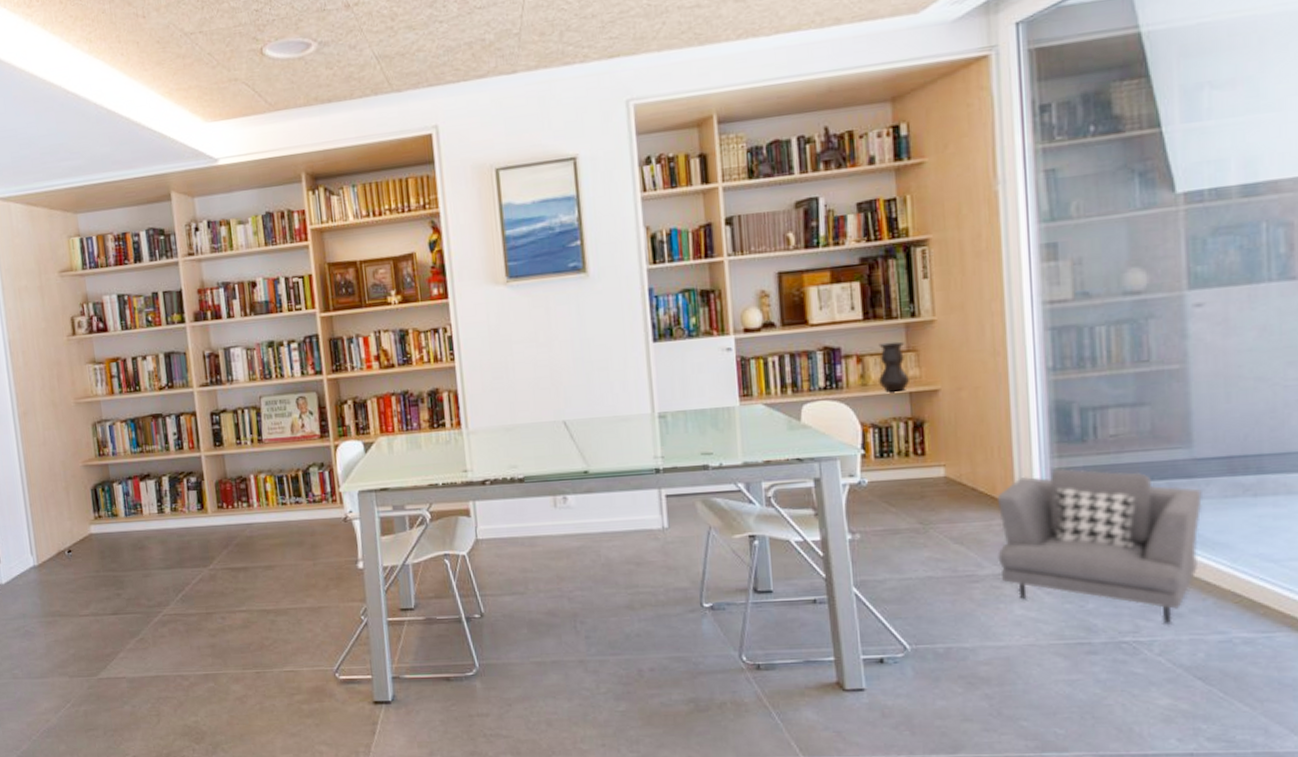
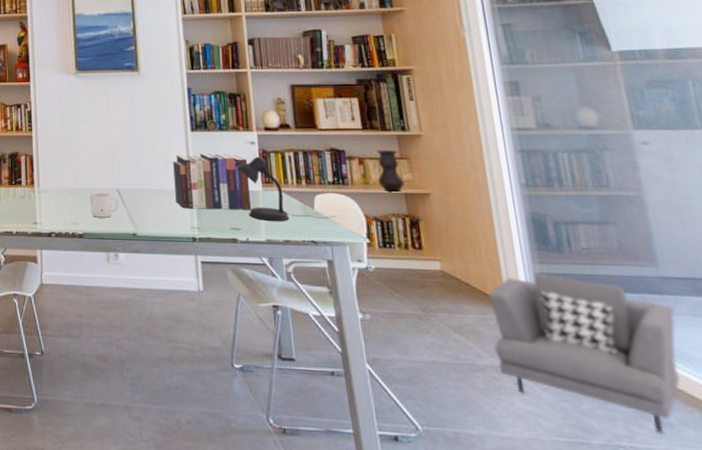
mug: none [530,427,566,457] -> present [90,193,119,218]
books: none [631,365,725,436] -> present [173,153,251,210]
desk lamp: none [709,365,827,441] -> present [237,156,336,221]

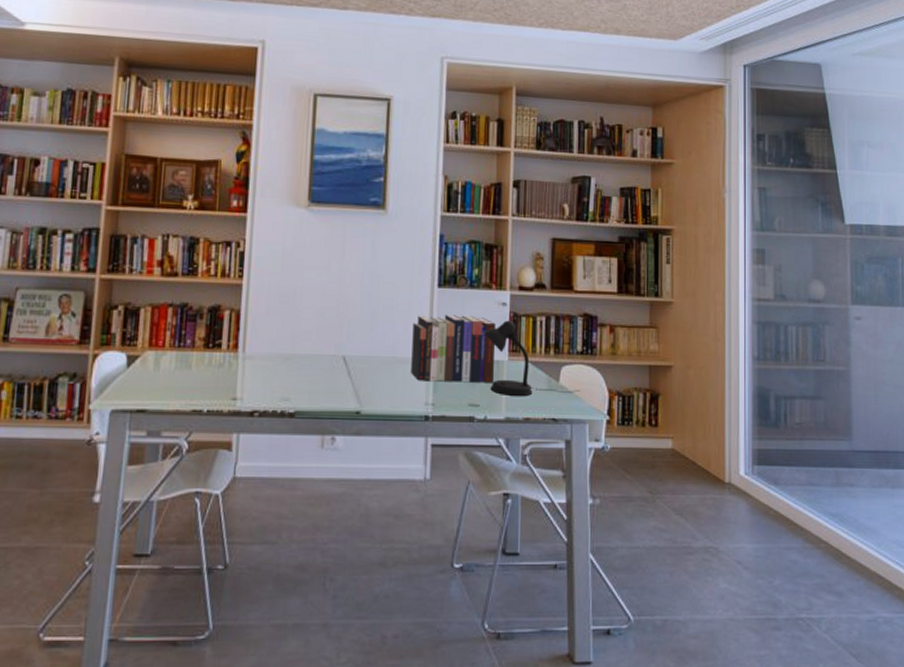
mug: present [90,193,119,218] -> none [307,360,343,392]
vase: present [376,149,404,192] -> none [626,316,650,364]
armchair: present [489,272,682,434] -> none [709,449,858,603]

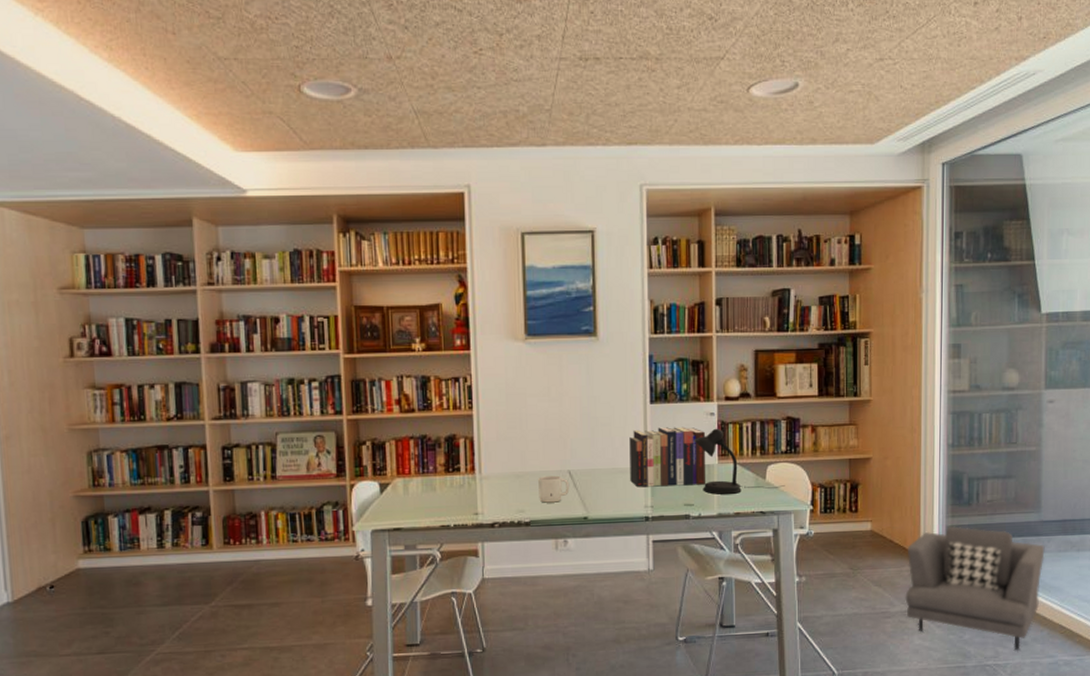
mug: none [307,360,343,392] -> present [538,475,570,503]
armchair: none [709,449,858,603] -> present [905,525,1045,651]

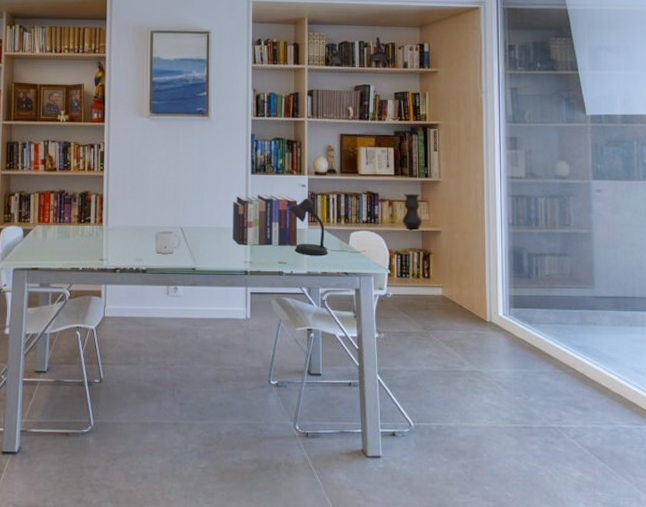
vase: none [827,416,849,458] -> present [402,193,422,229]
armchair: present [905,525,1045,651] -> none [474,295,600,416]

